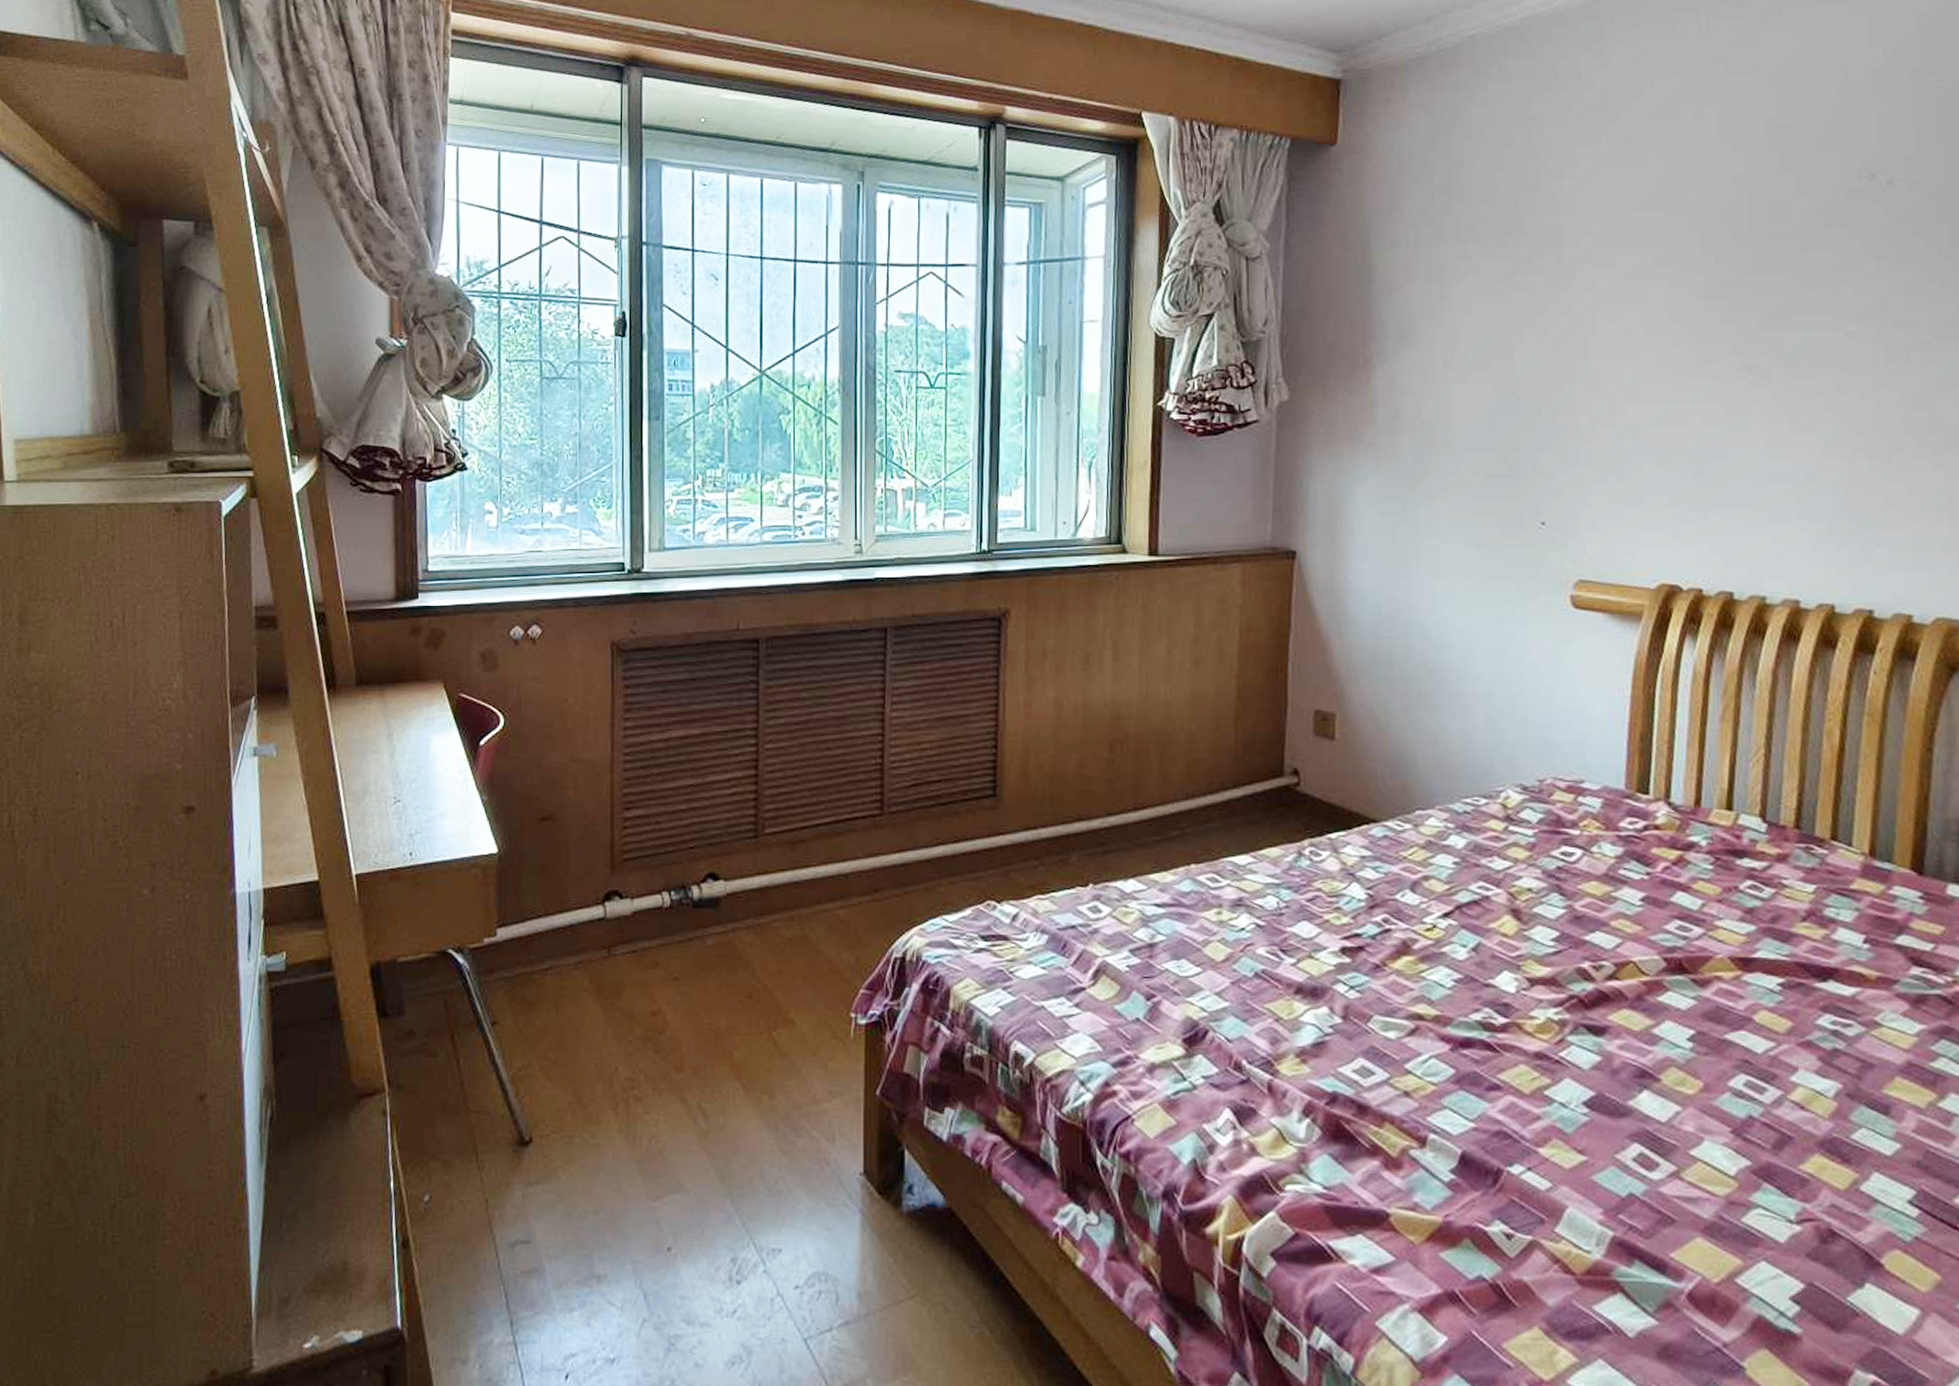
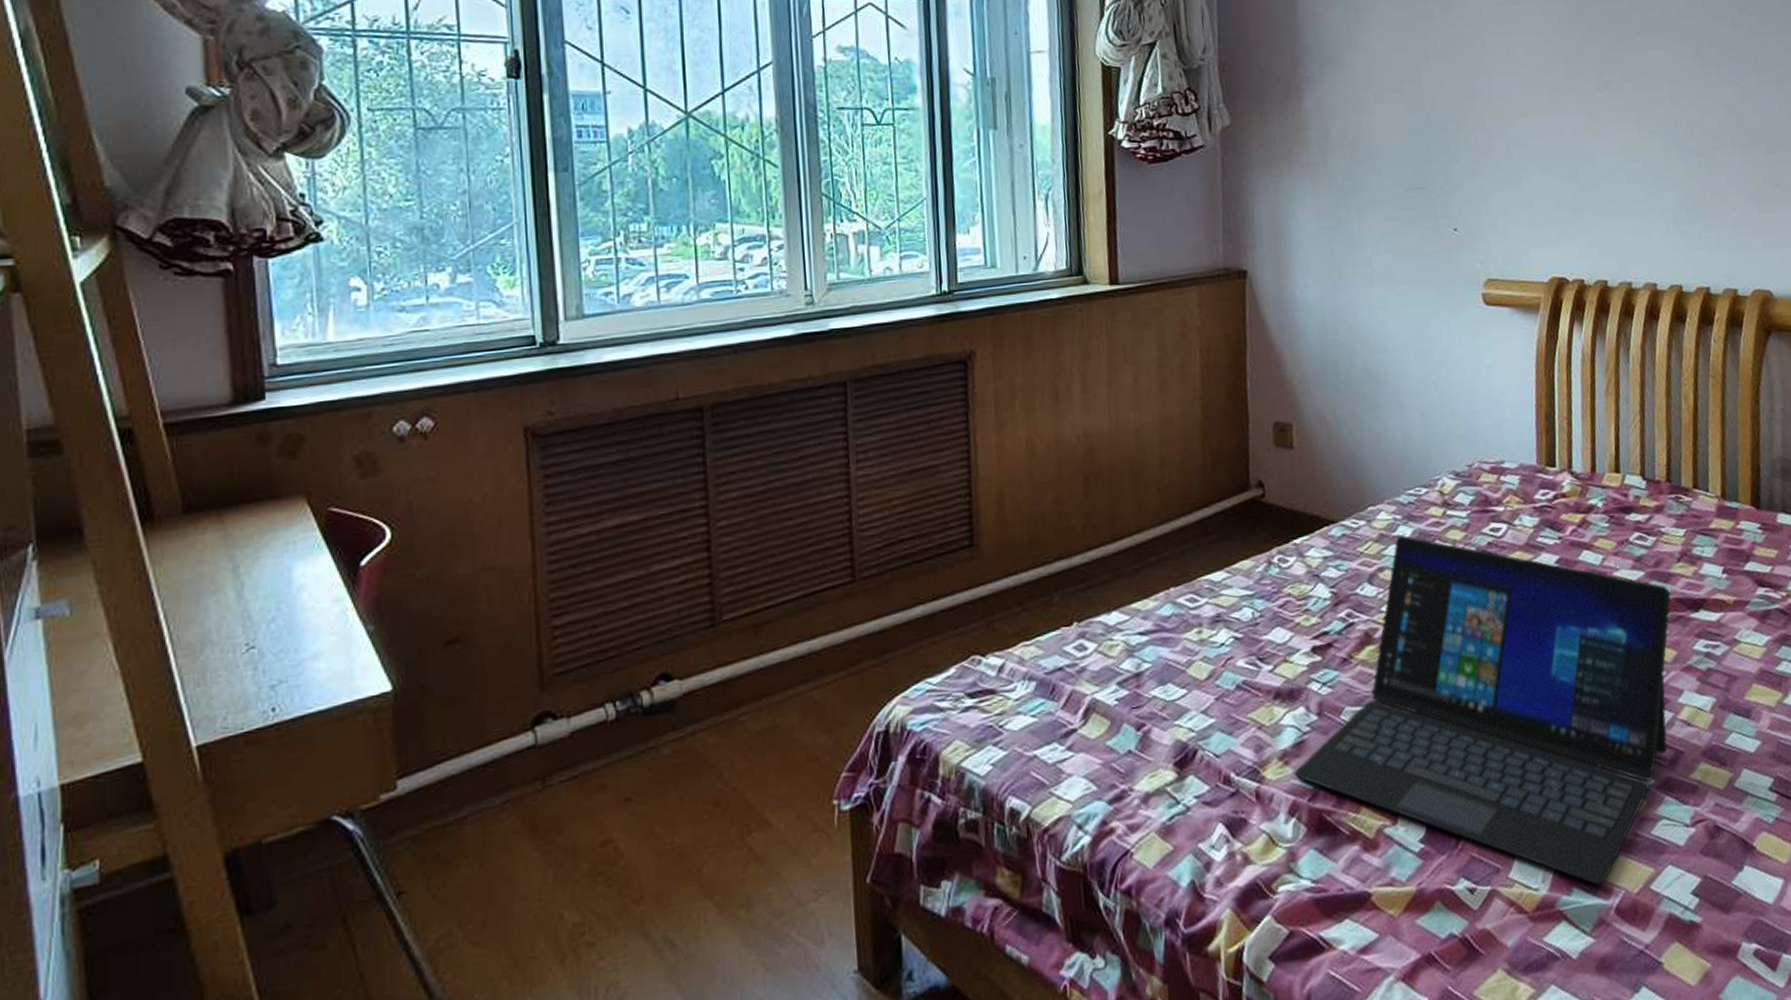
laptop: none [1311,846,1790,1264] -> present [1294,535,1671,885]

